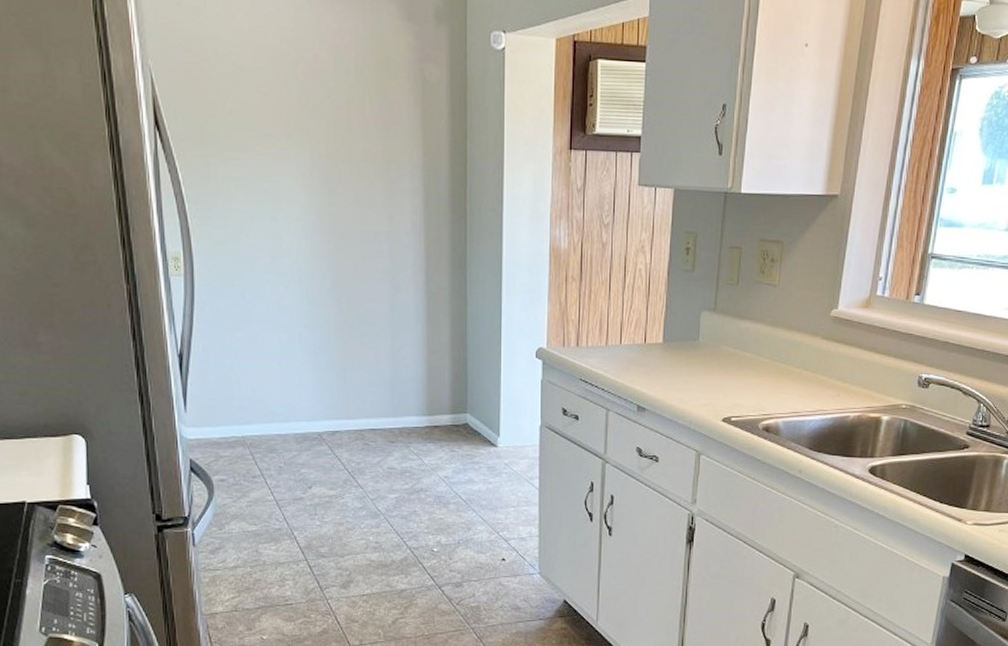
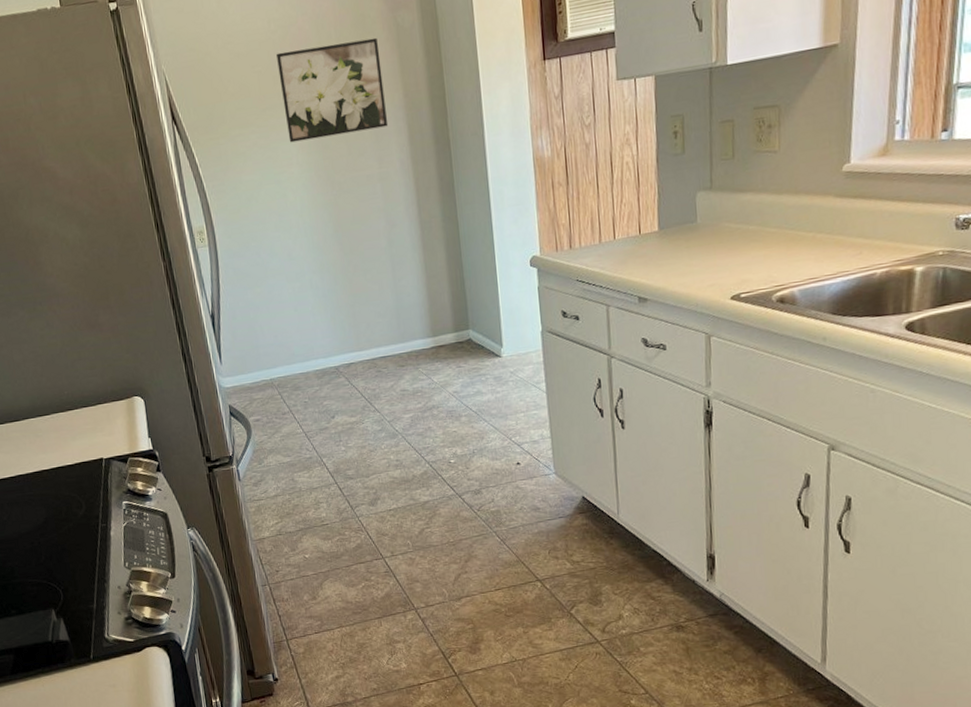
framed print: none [286,77,404,183] -> present [276,37,389,143]

